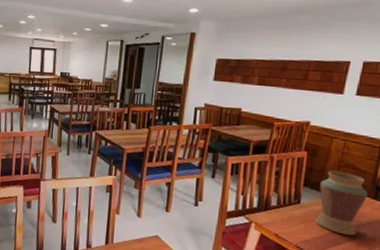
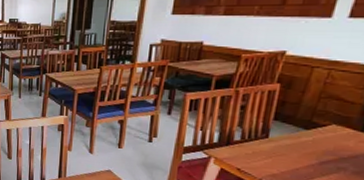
vase: present [315,170,368,236] -> none [285,102,354,171]

